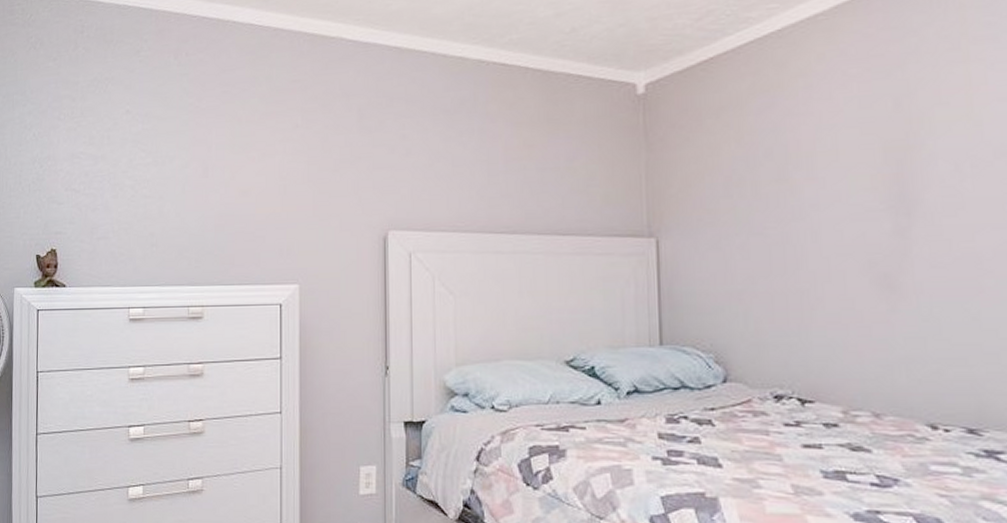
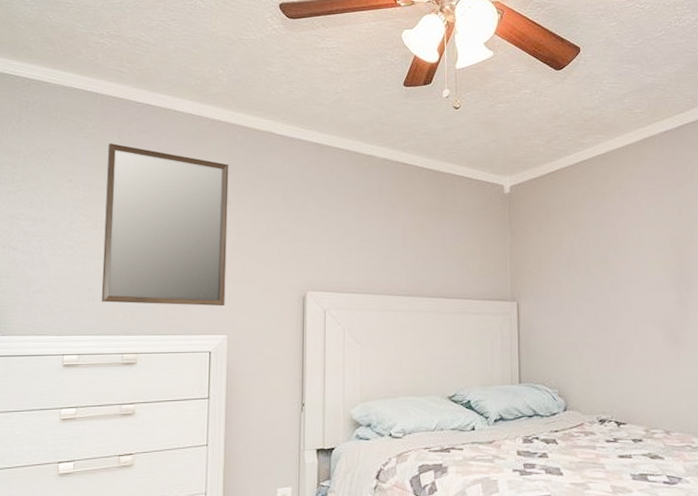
home mirror: none [164,66,296,251] -> present [101,143,229,307]

